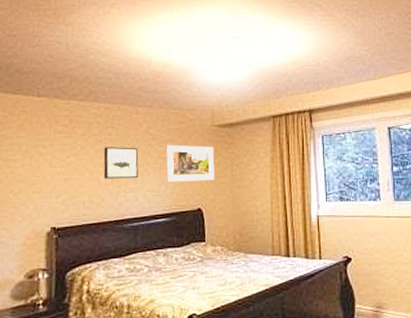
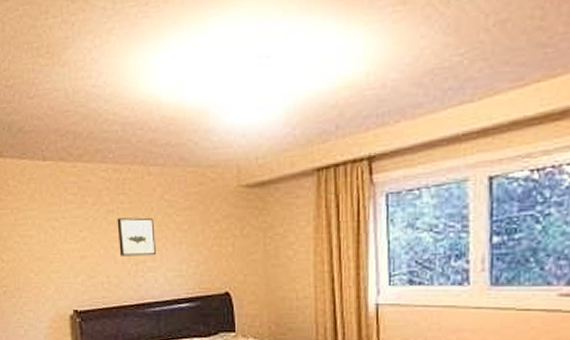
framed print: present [165,144,215,182] -> none [184,212,244,260]

